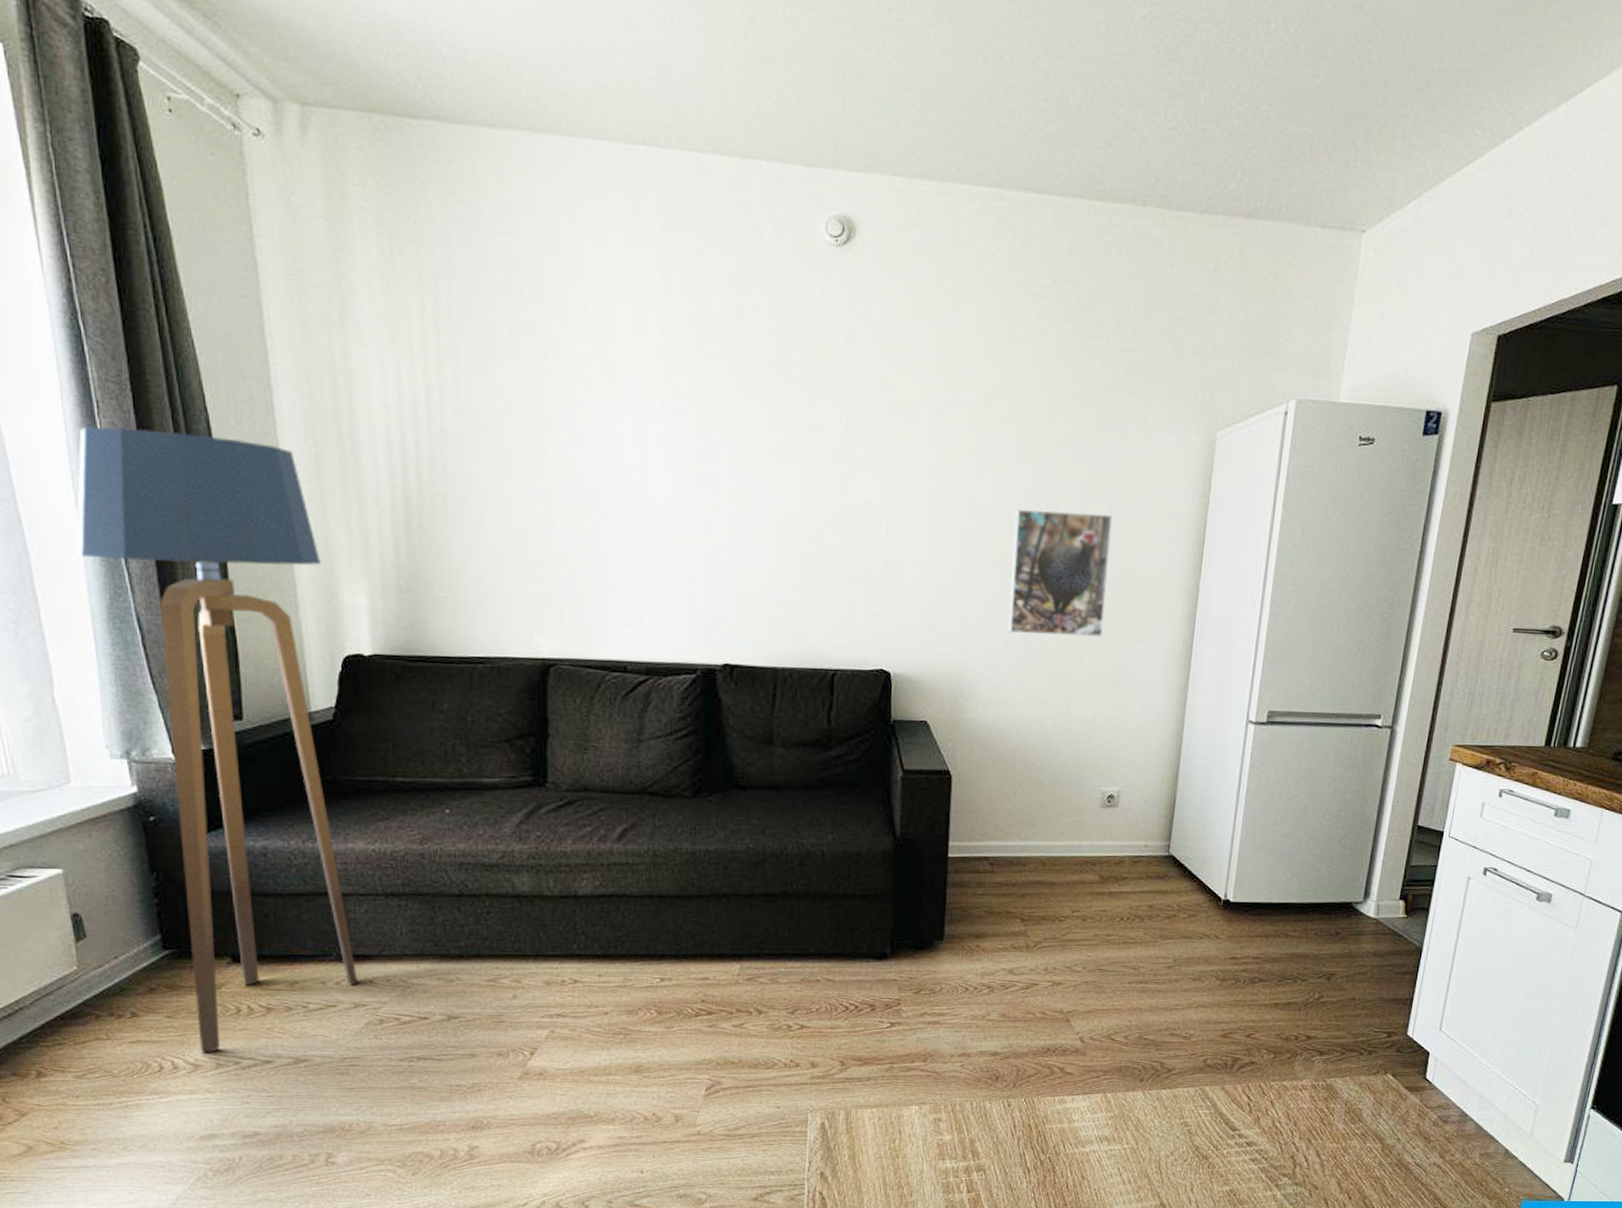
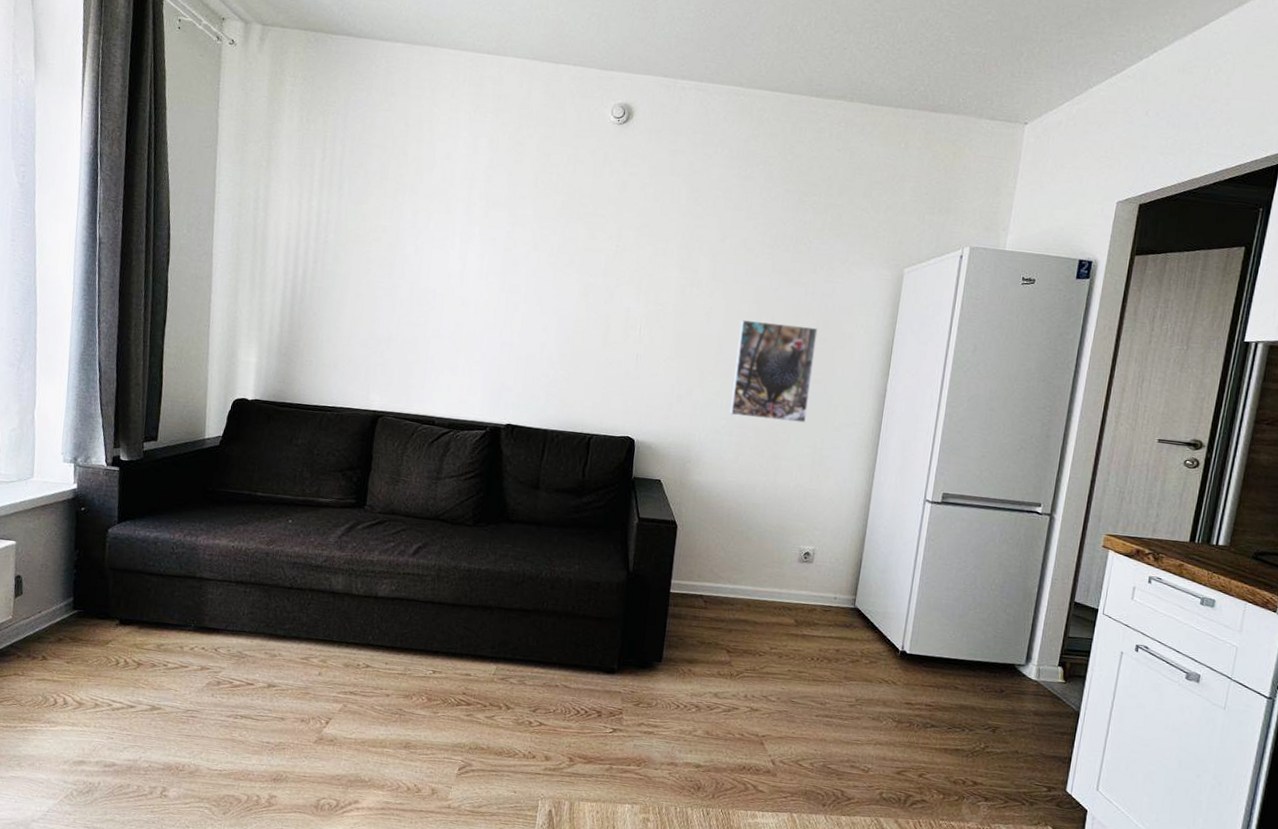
floor lamp: present [76,426,358,1052] -> none [68,229,229,694]

